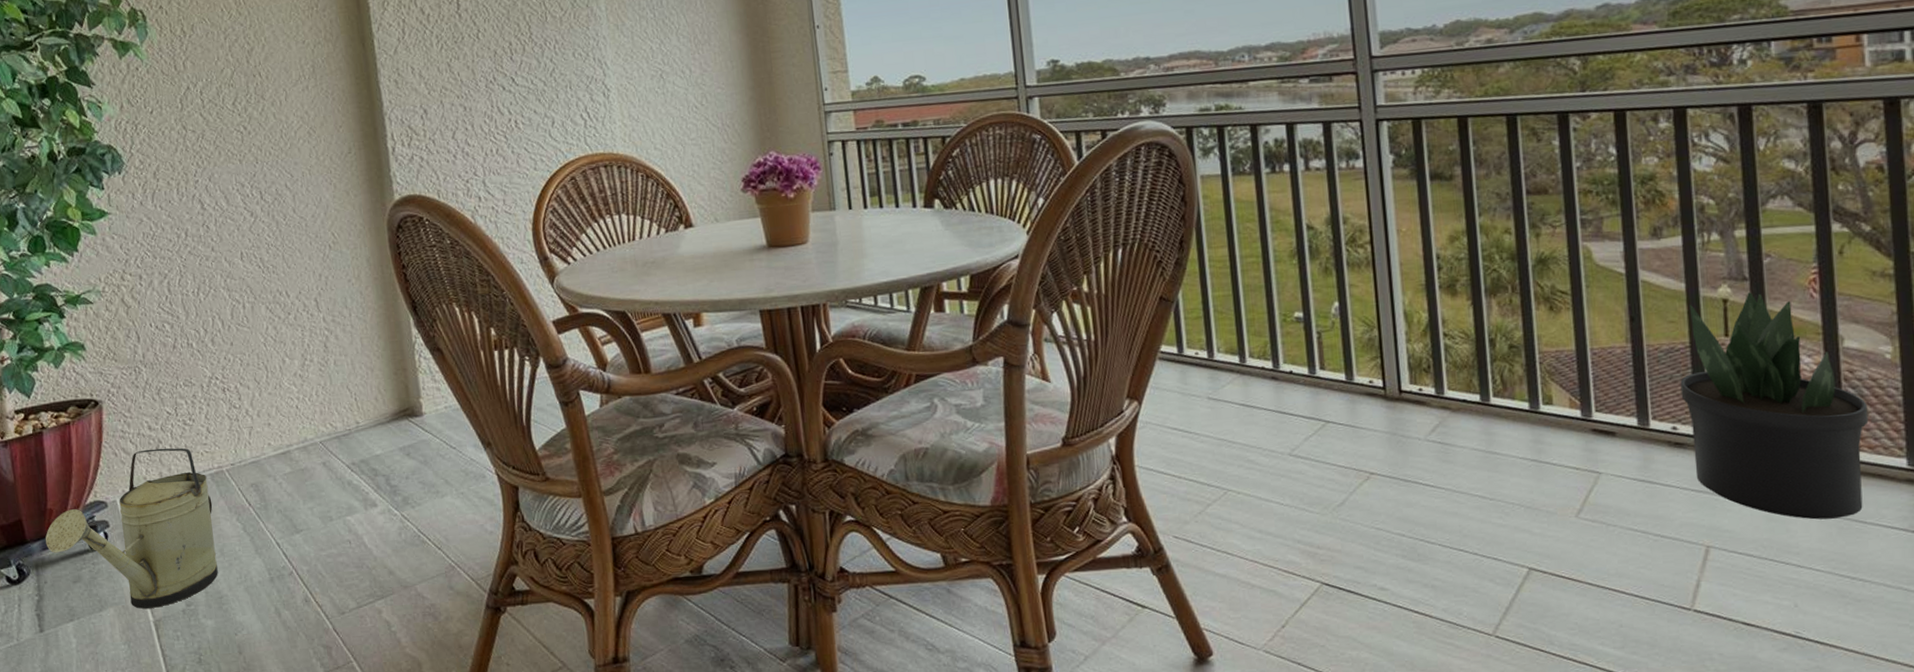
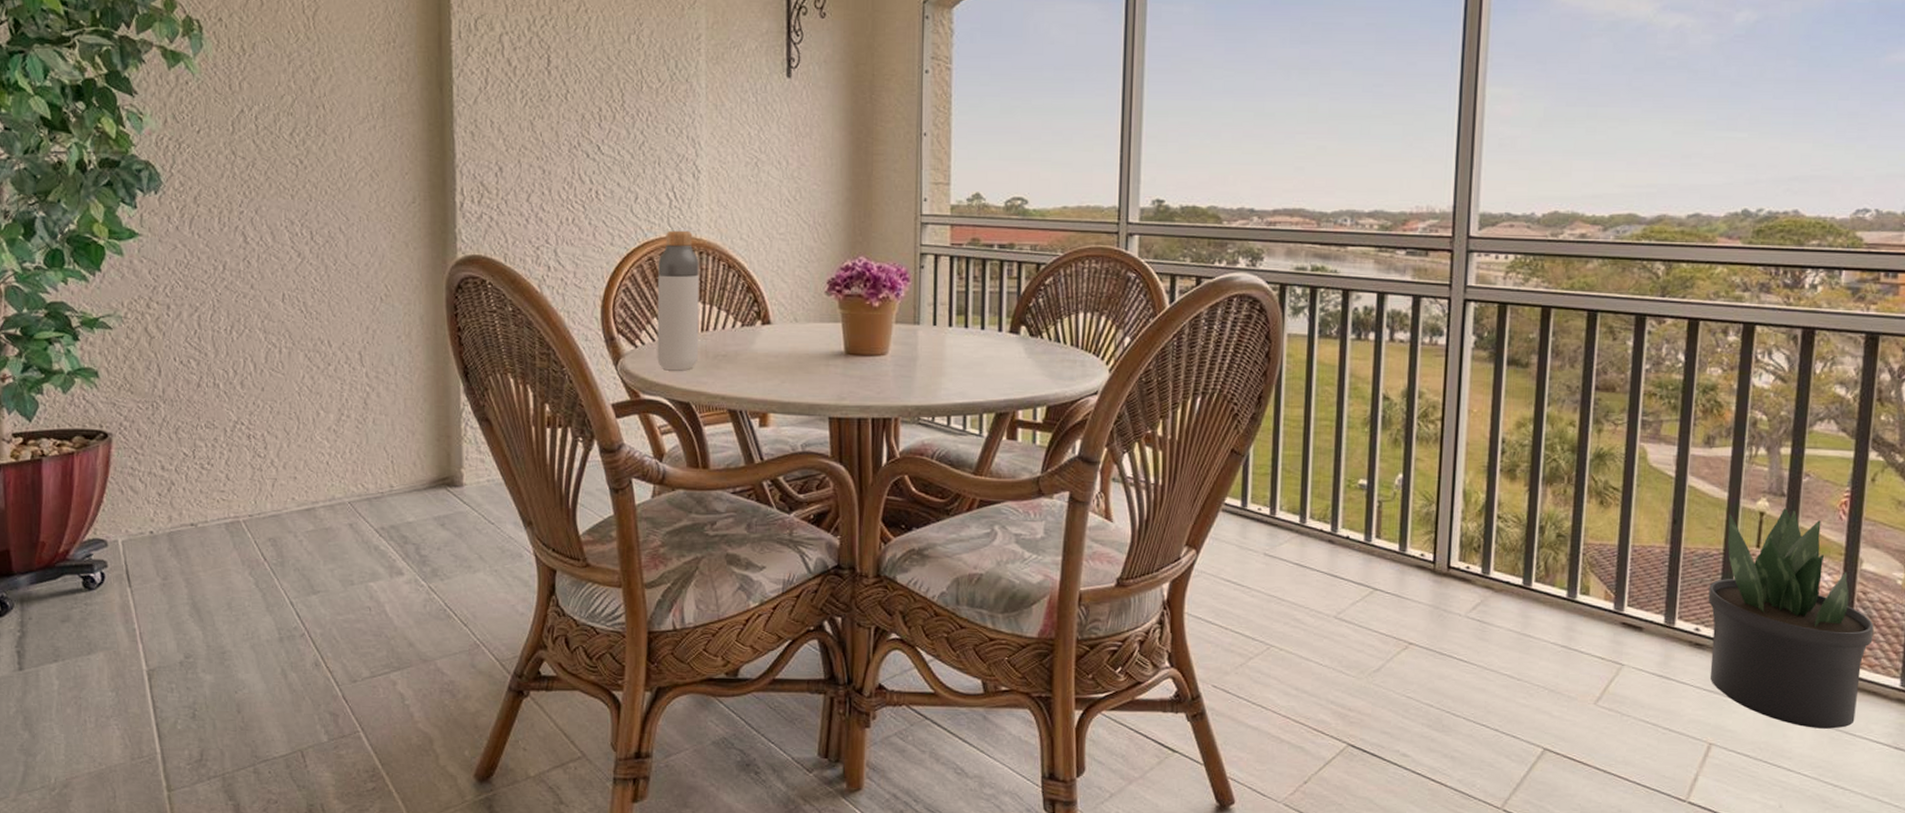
watering can: present [45,448,218,609] -> none [34,490,224,657]
bottle: none [580,147,628,283] -> present [657,230,699,371]

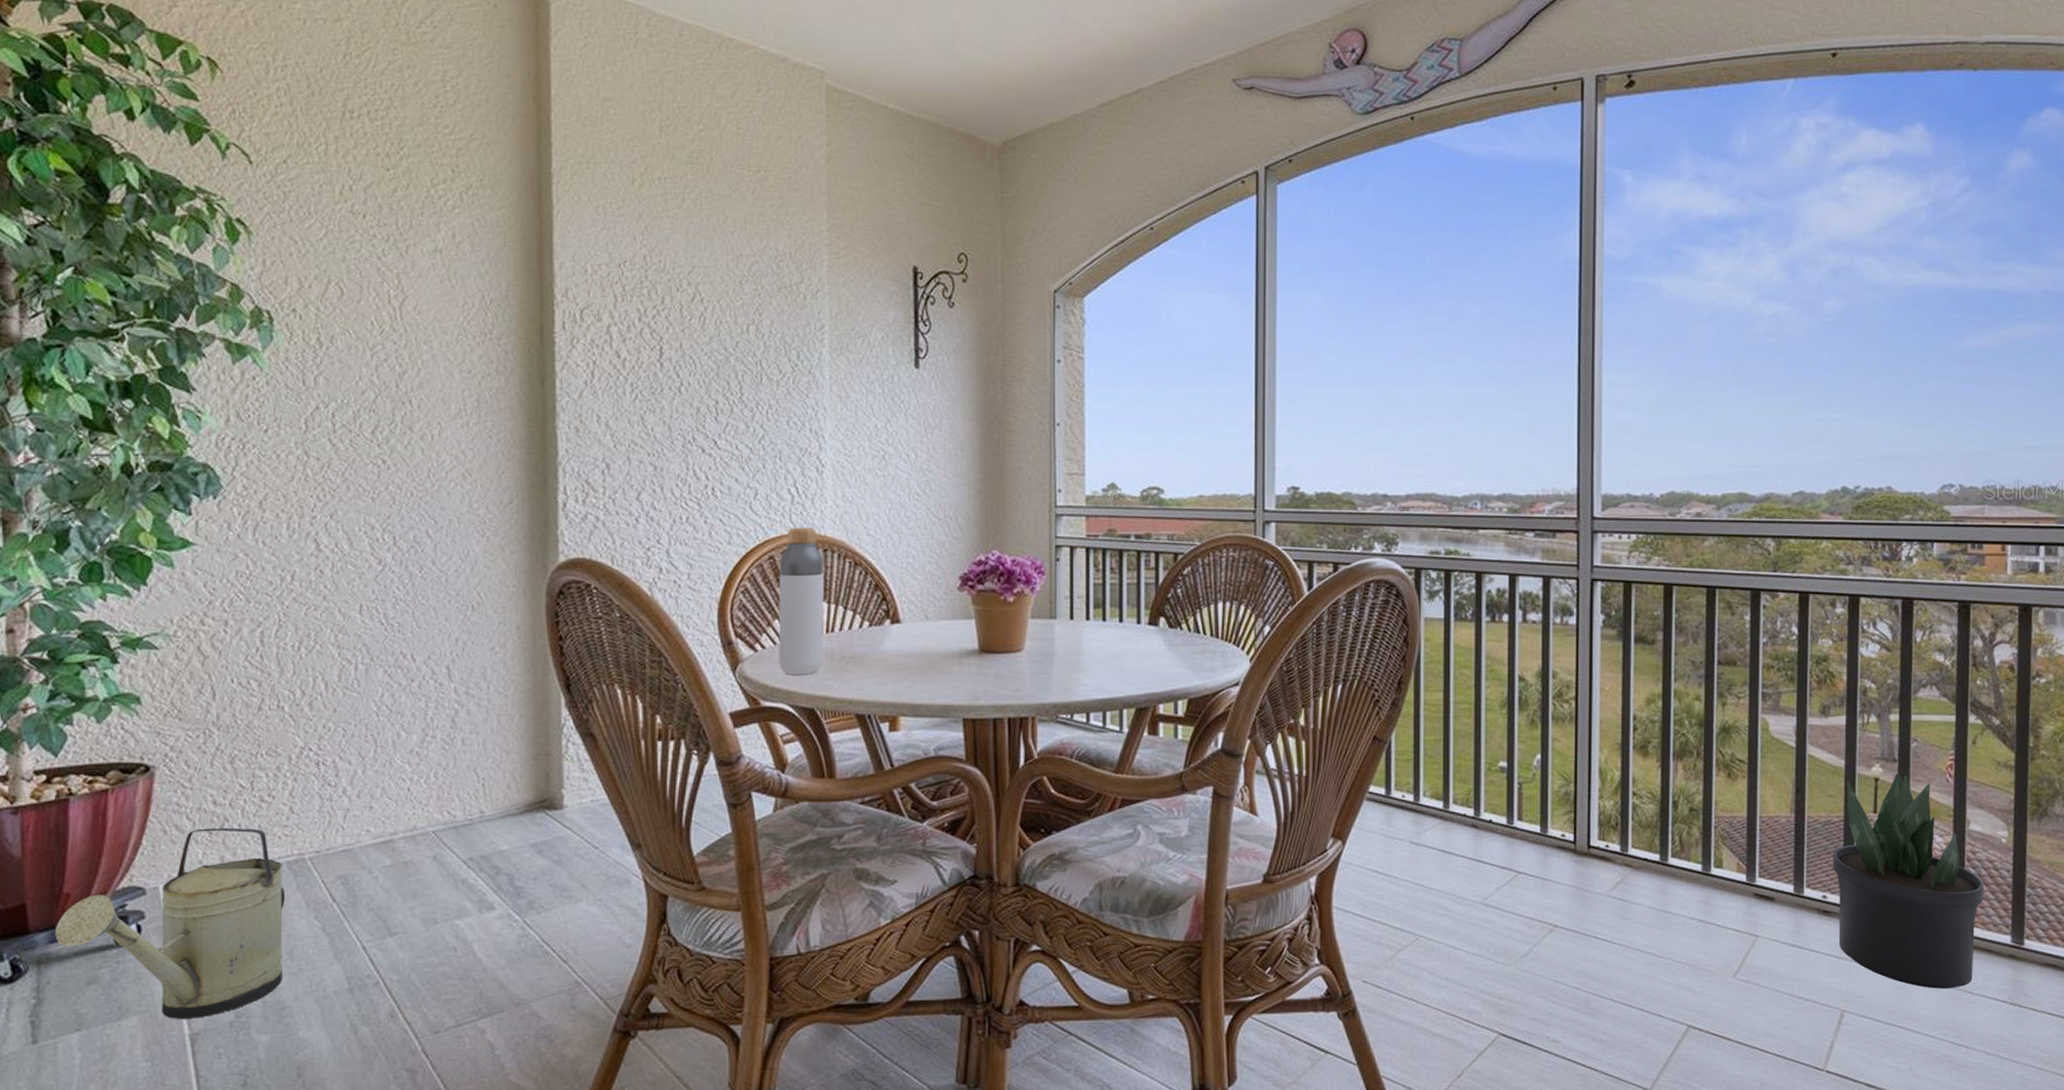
watering can: none [34,490,224,657] -> present [54,827,286,1019]

